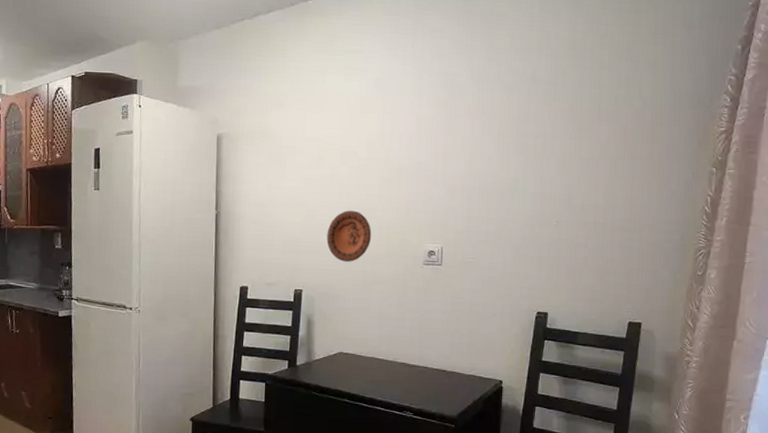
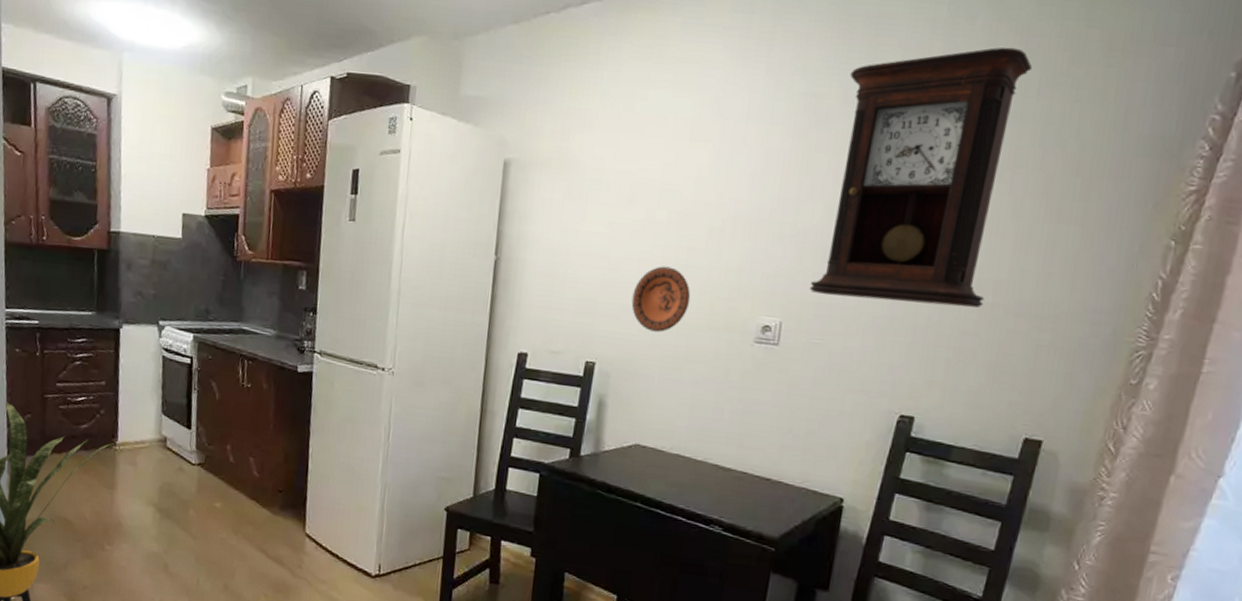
pendulum clock: none [460,33,603,227] -> present [809,47,1033,308]

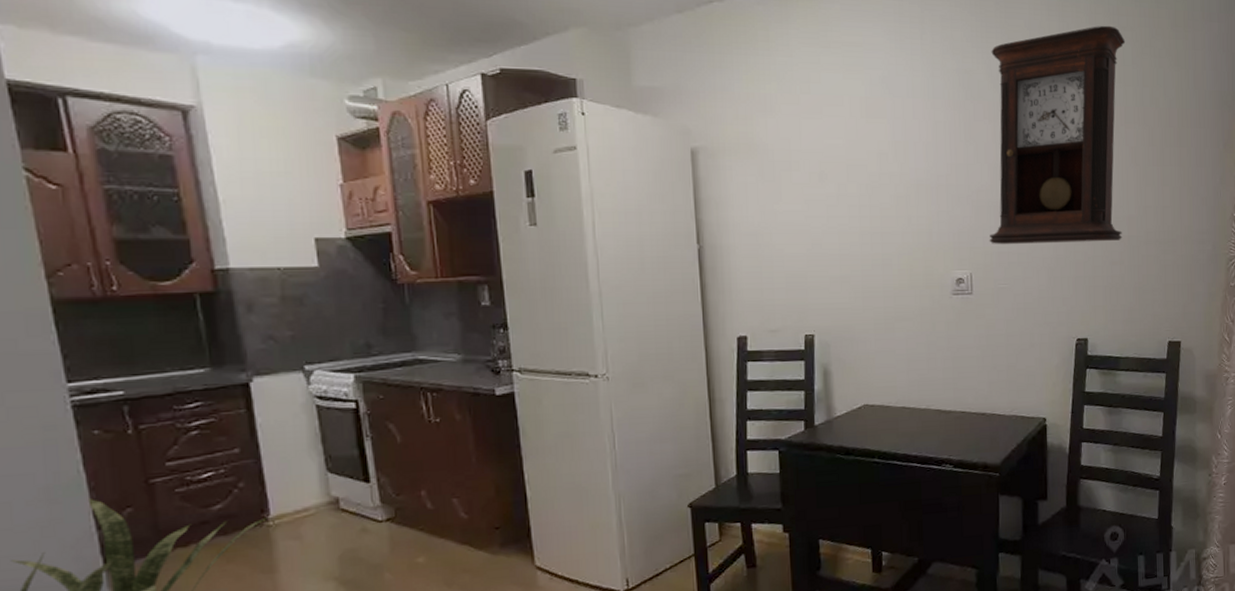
decorative plate: present [631,266,691,333] -> none [838,236,891,298]

